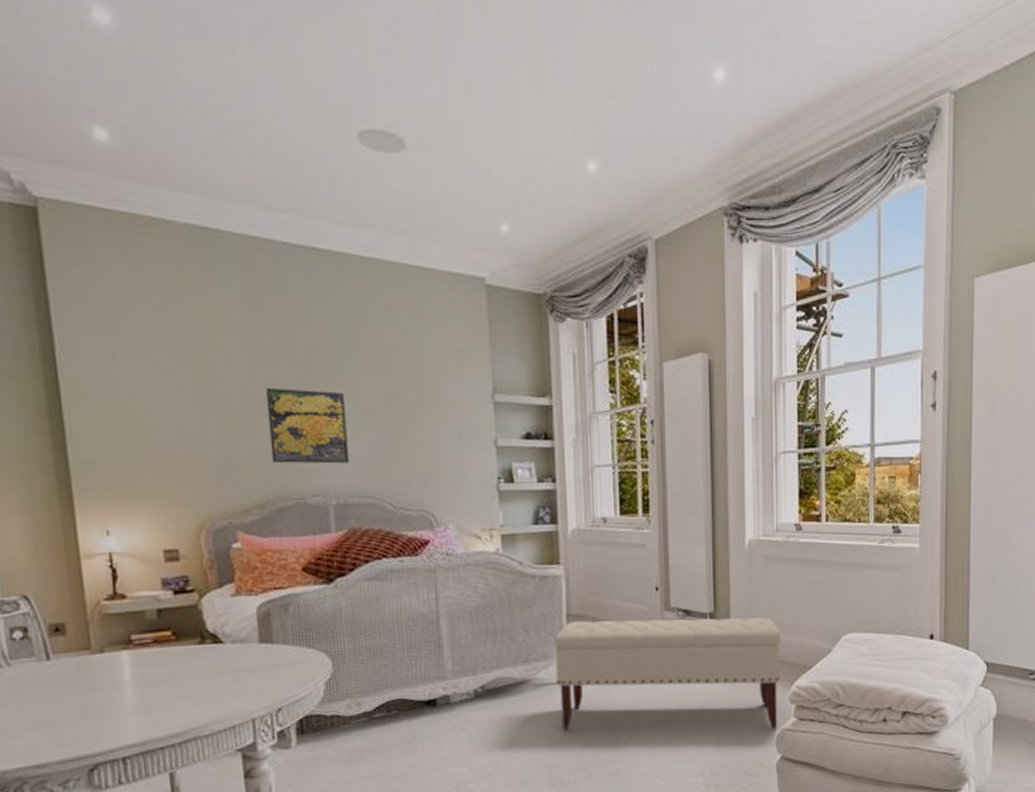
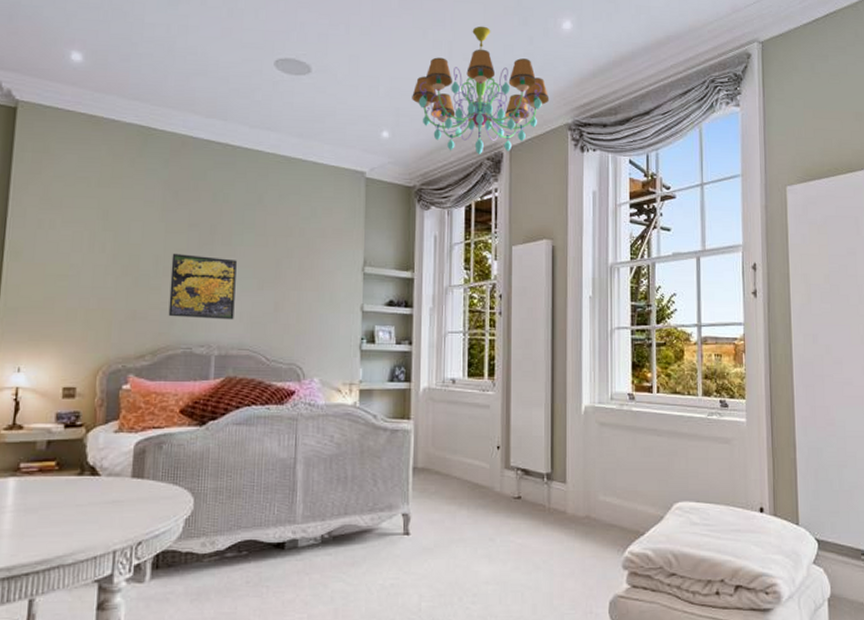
chandelier: none [533,78,701,251] -> present [412,26,550,155]
bench: present [554,617,781,730] -> none [398,474,614,594]

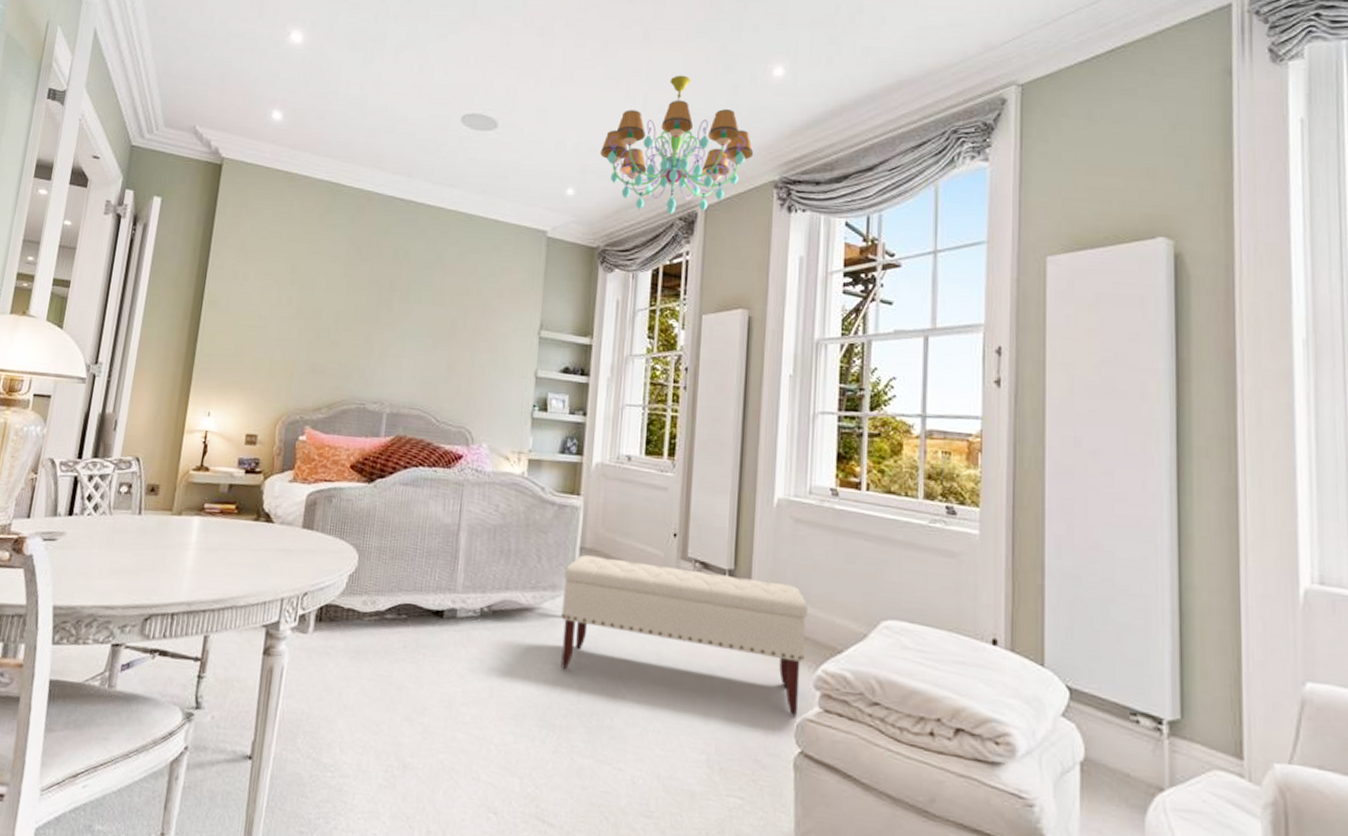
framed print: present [168,253,237,320] -> none [345,308,413,378]
bench: none [398,474,614,594] -> present [560,555,808,715]

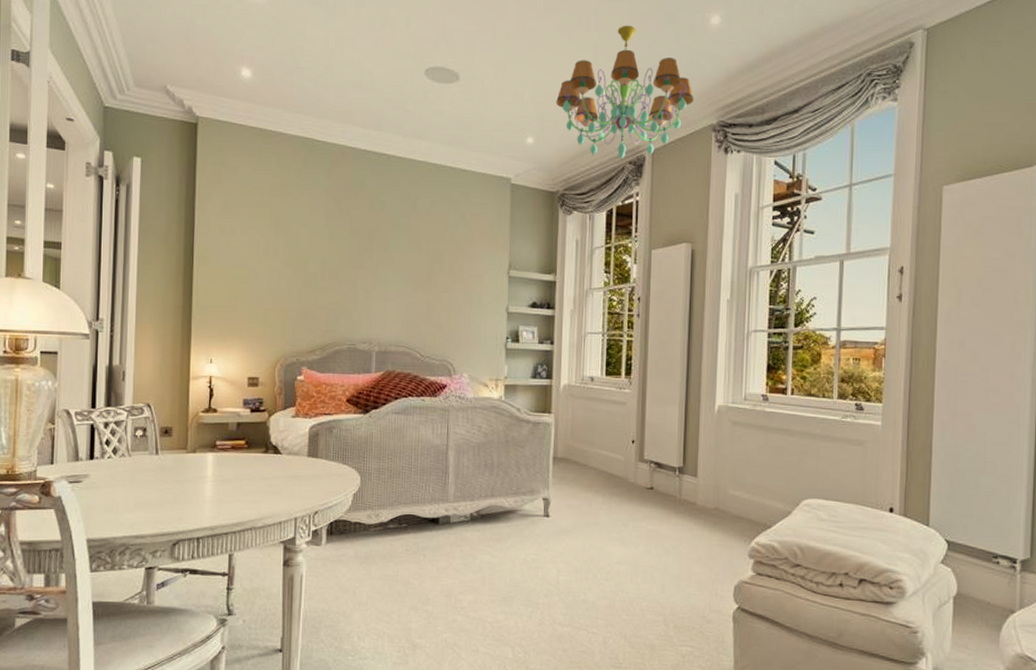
bench: present [560,555,808,715] -> none [539,463,743,579]

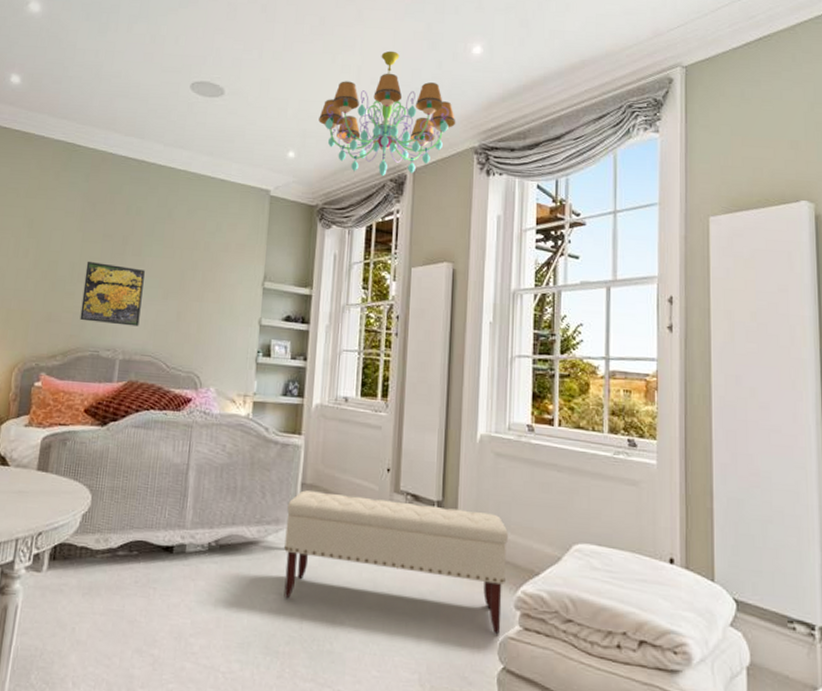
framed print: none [334,257,393,319] -> present [80,261,145,327]
bench: none [539,463,743,579] -> present [283,490,508,634]

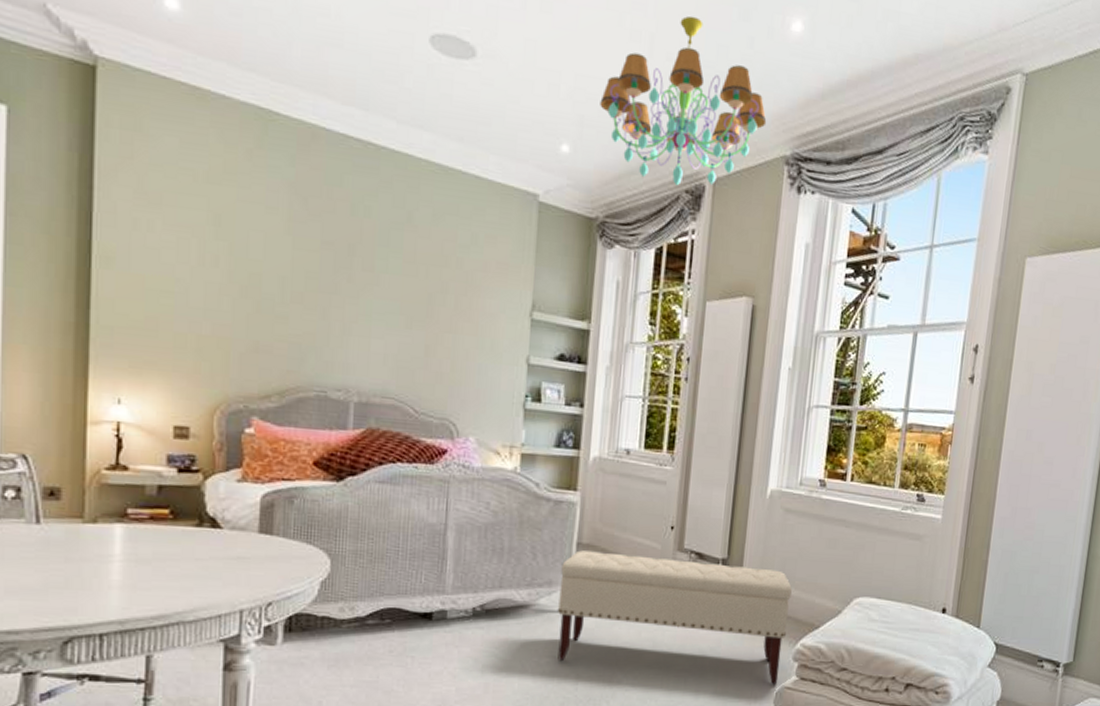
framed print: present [80,261,145,327] -> none [298,275,380,362]

